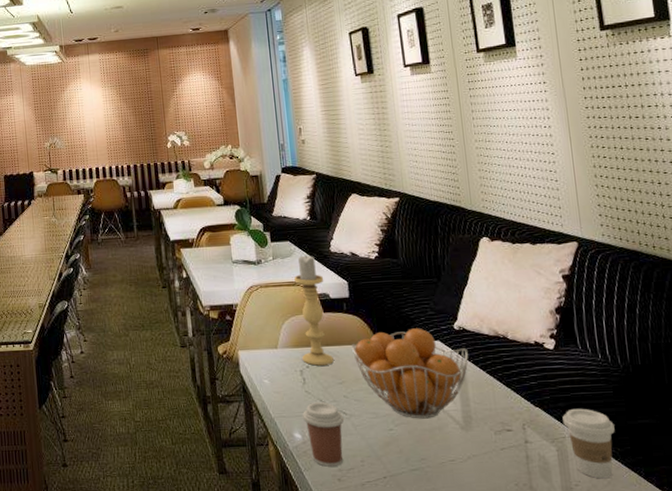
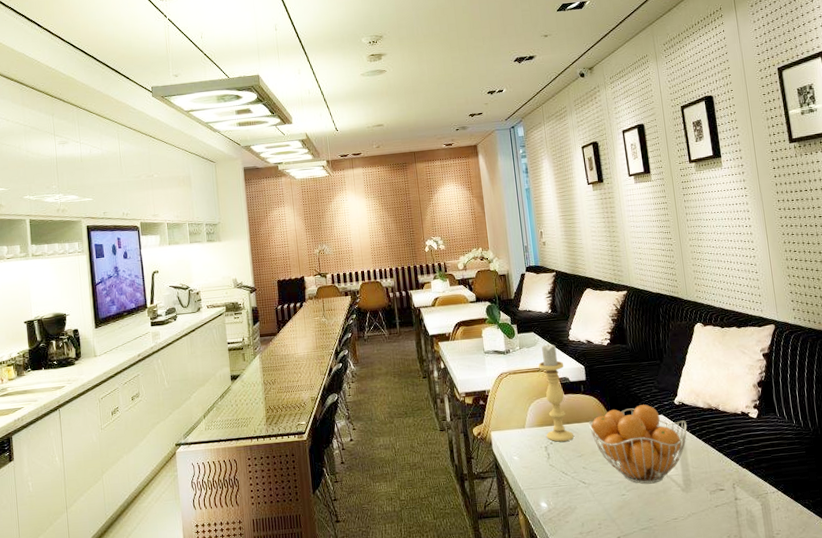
coffee cup: present [303,402,345,467] -> none [548,474,584,531]
coffee cup: present [562,408,615,479] -> none [765,467,808,527]

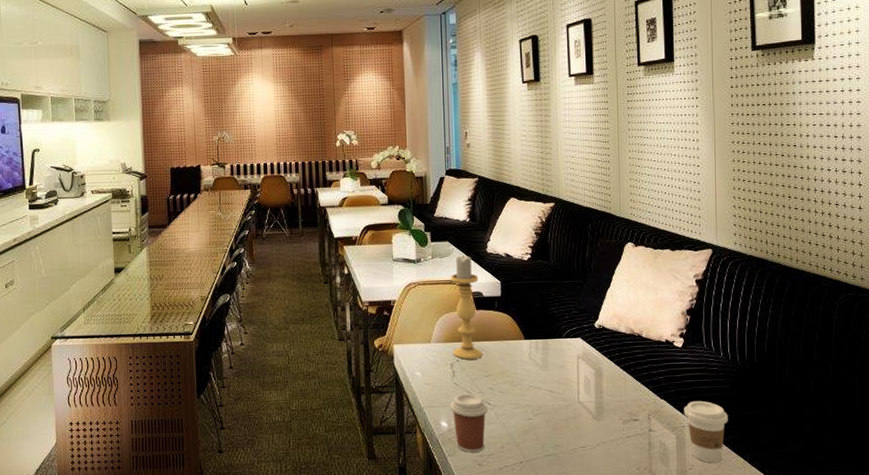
coffee cup: none [548,474,584,531] -> present [450,393,489,453]
fruit basket: present [588,404,687,484] -> none [499,326,605,410]
coffee cup: none [765,467,808,527] -> present [684,400,728,463]

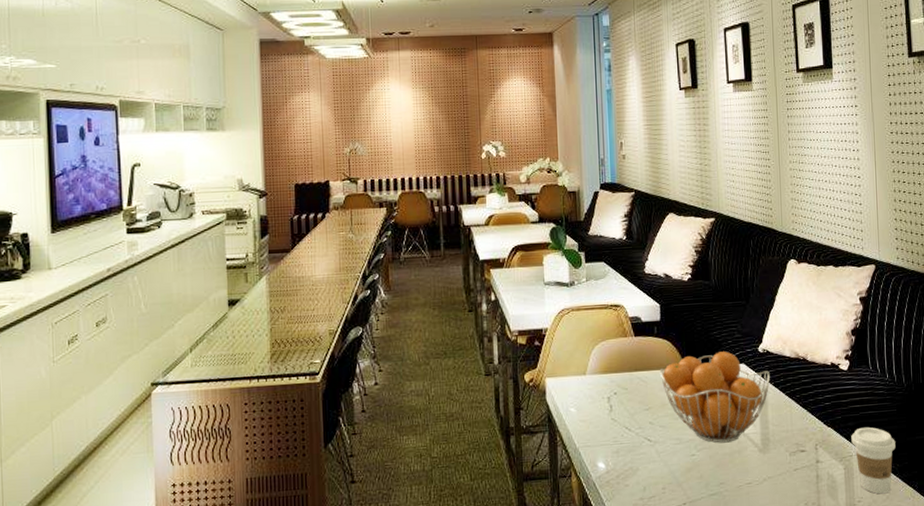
coffee cup: present [450,393,489,453] -> none [608,429,649,496]
candle holder: present [451,255,482,360] -> none [607,277,641,392]
fruit basket: none [499,326,605,410] -> present [659,351,770,443]

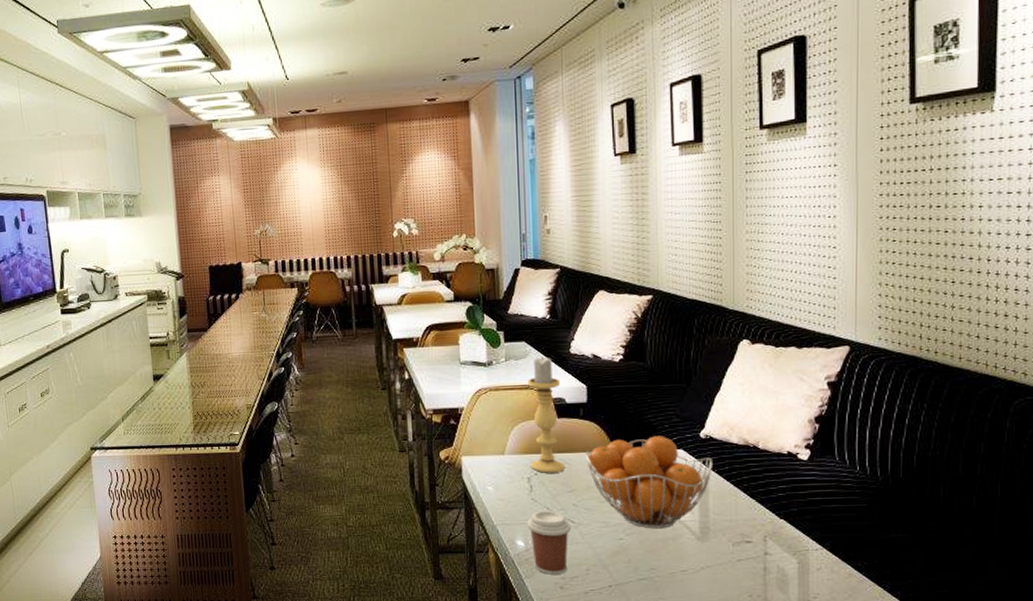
candle holder: none [607,277,641,392] -> present [528,357,565,473]
coffee cup: none [608,429,649,496] -> present [527,510,572,574]
coffee cup: present [851,427,896,494] -> none [808,521,864,592]

